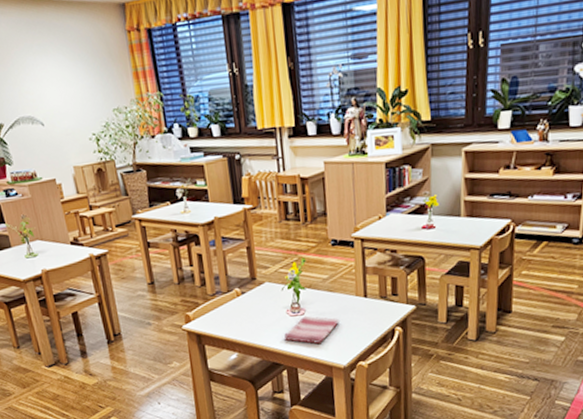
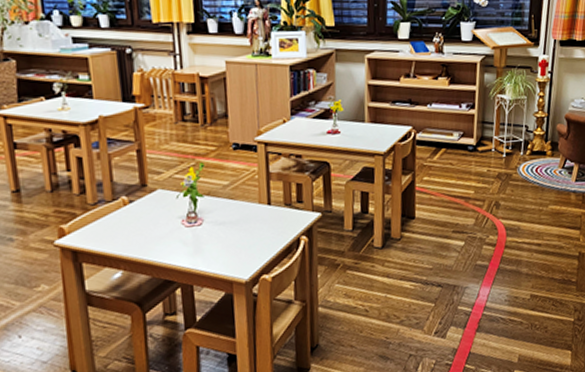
dish towel: present [283,315,341,344] -> none [177,225,242,257]

